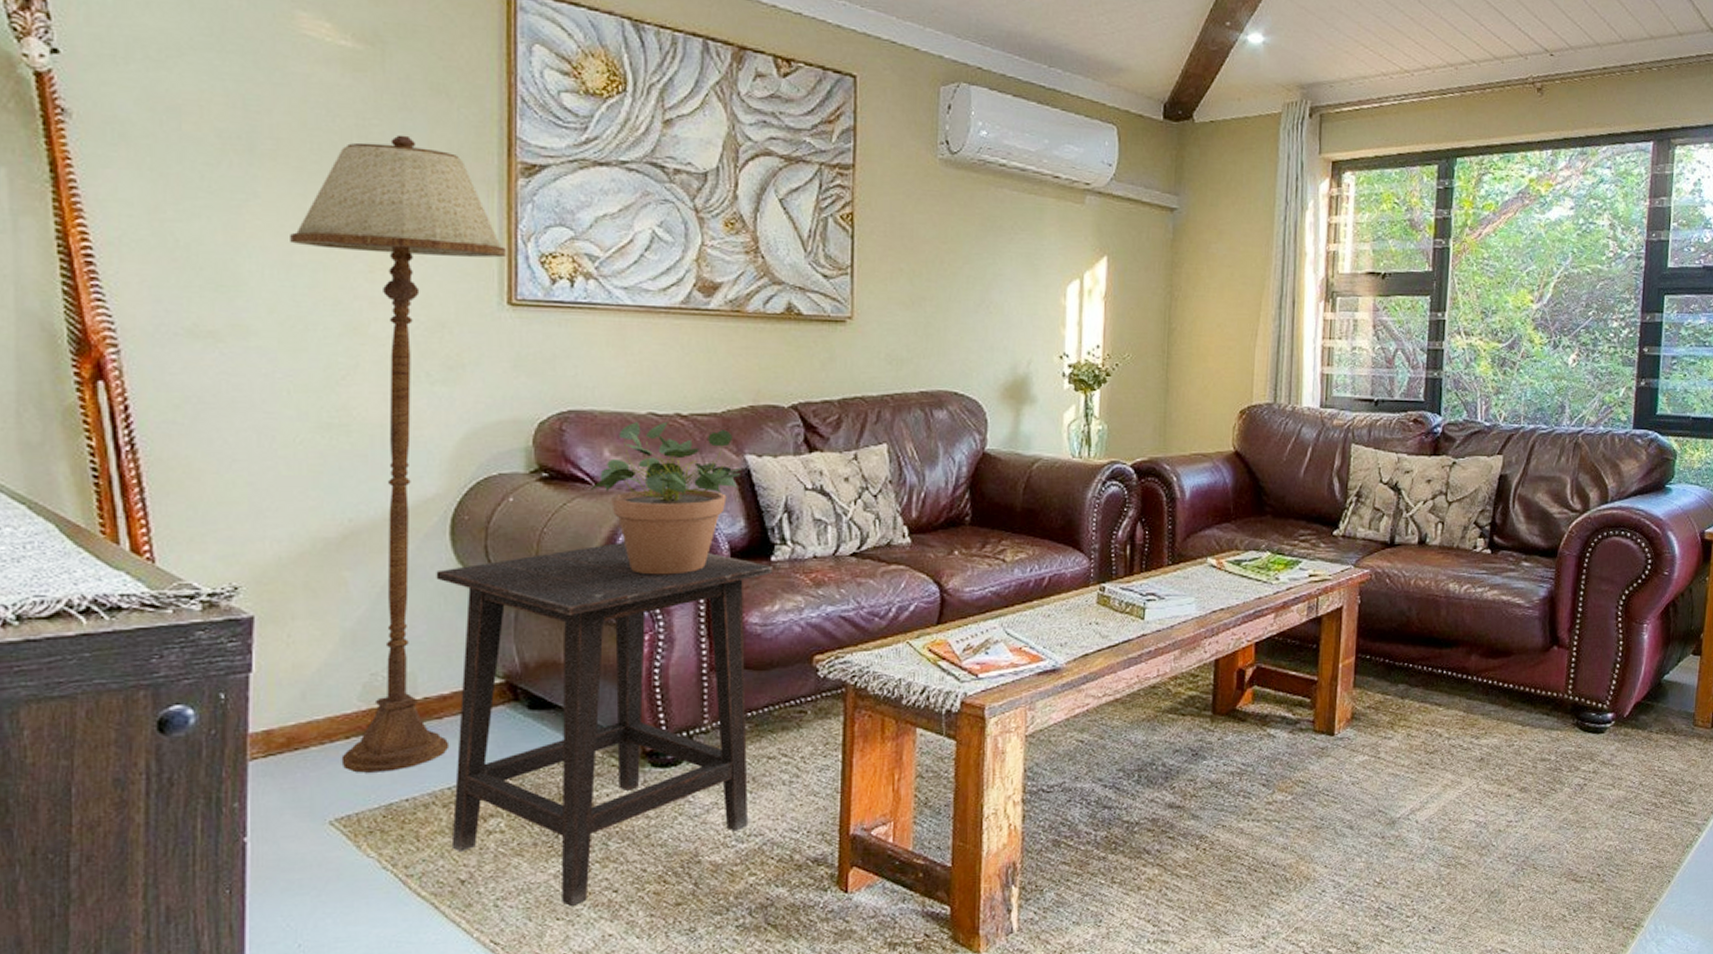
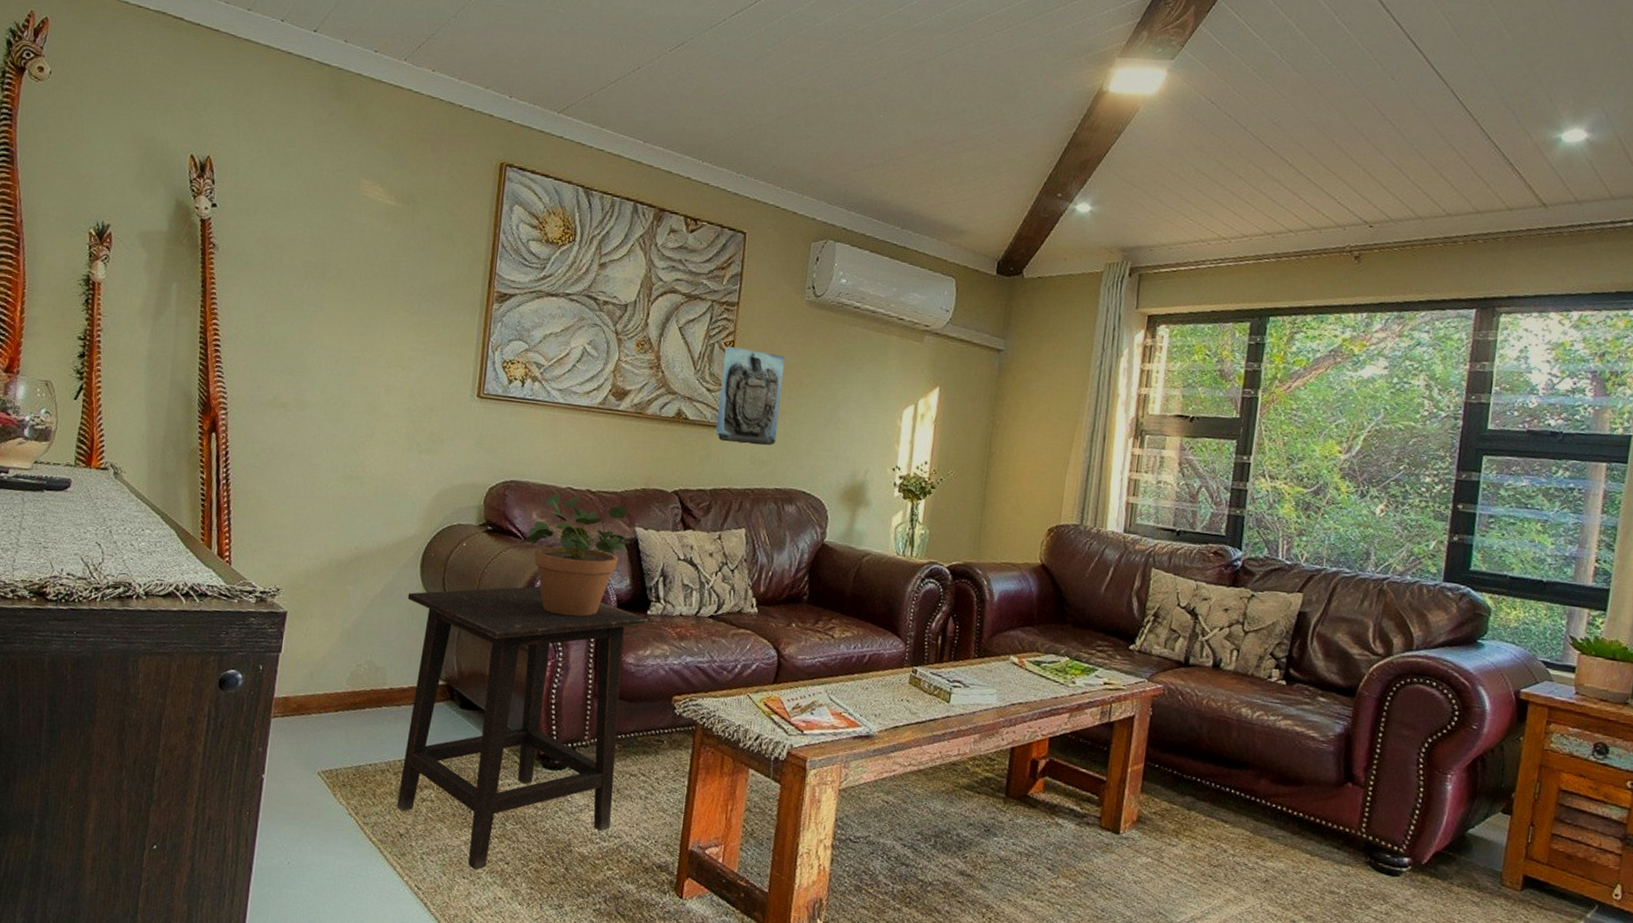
floor lamp: present [290,135,507,773] -> none [330,268,481,741]
wall sculpture: none [839,220,920,341] -> present [716,346,786,446]

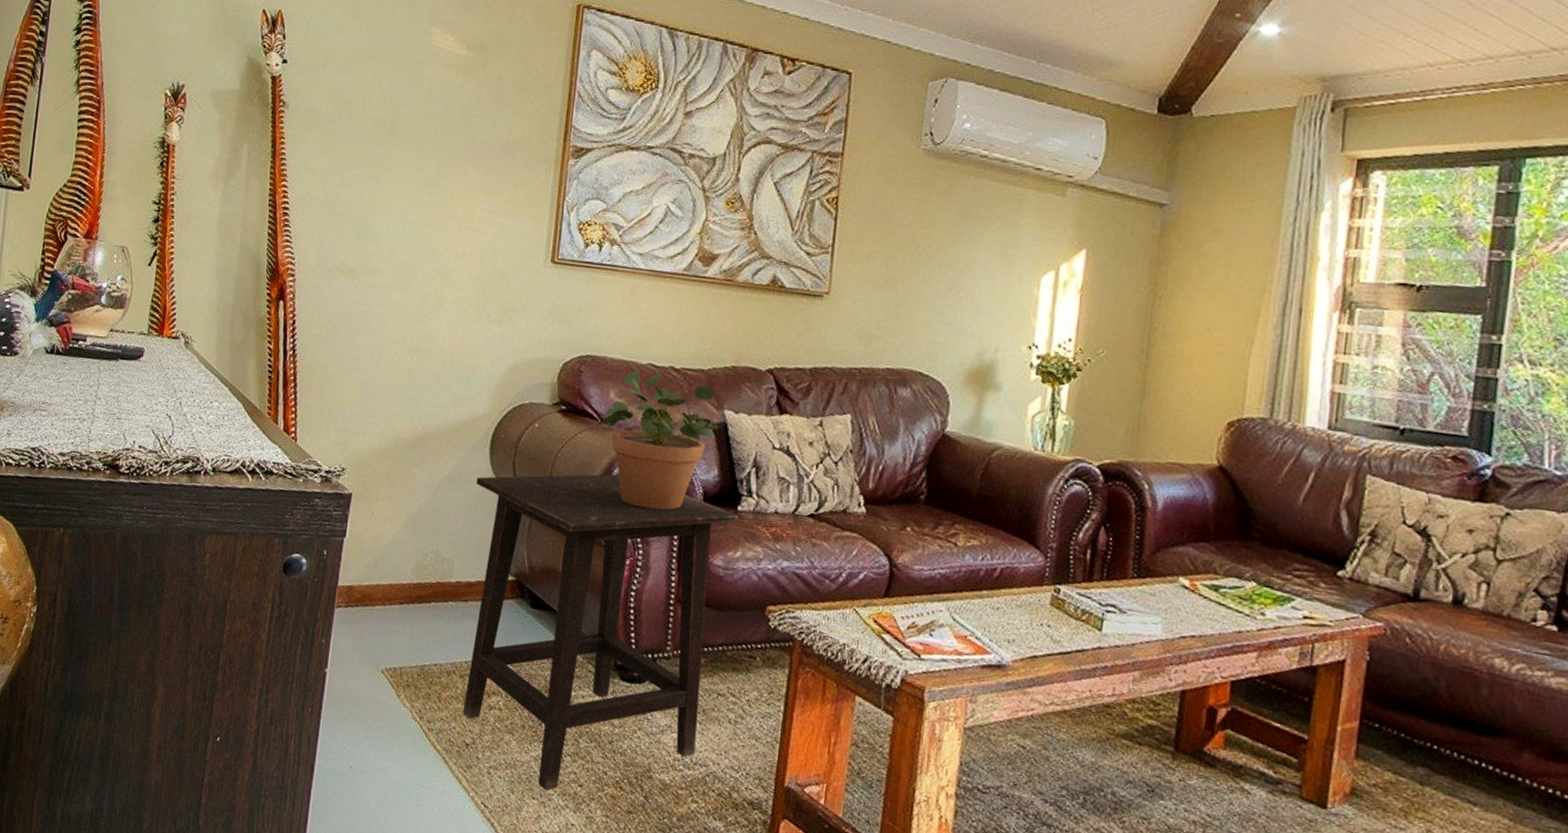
wall sculpture: present [716,346,786,446] -> none [816,203,898,318]

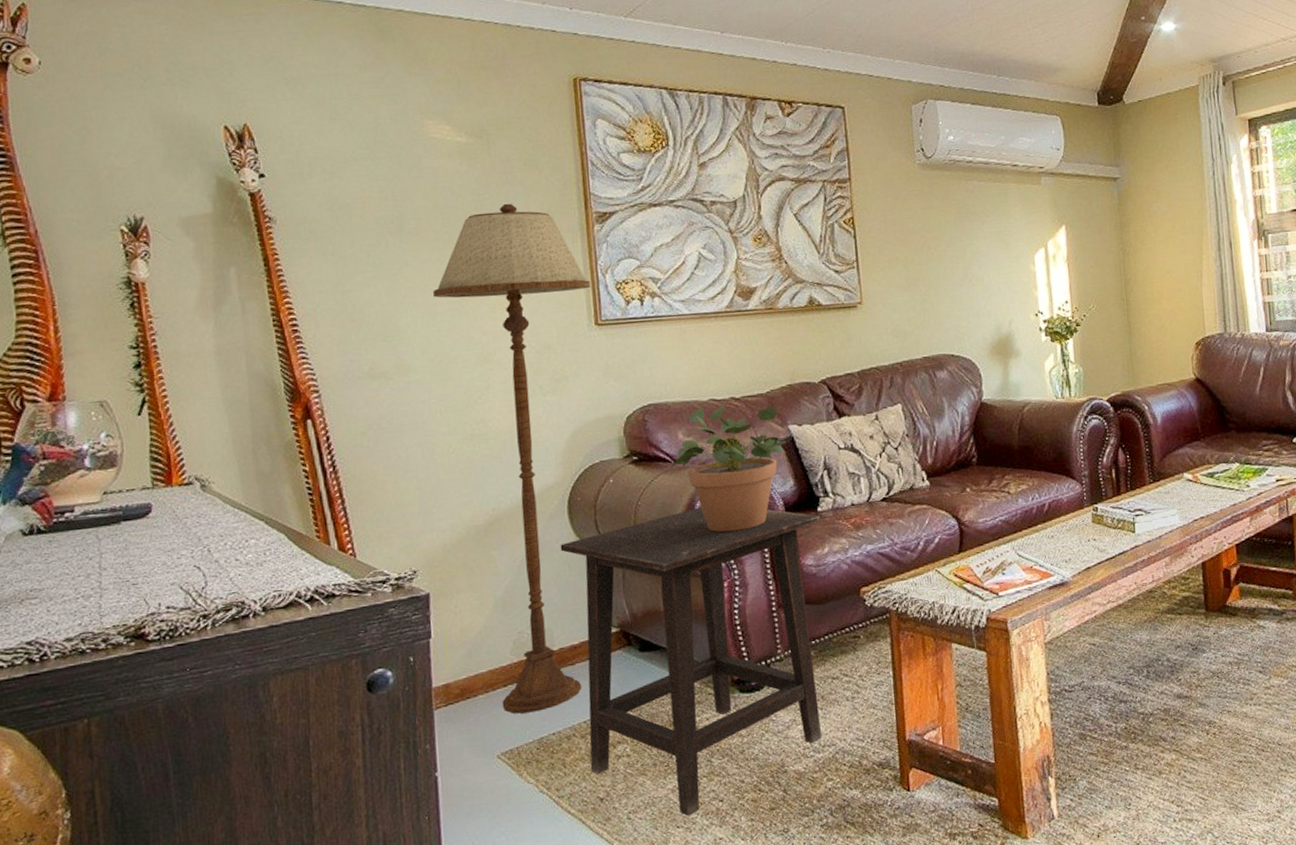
floor lamp: none [395,123,555,639] -> present [433,203,591,714]

